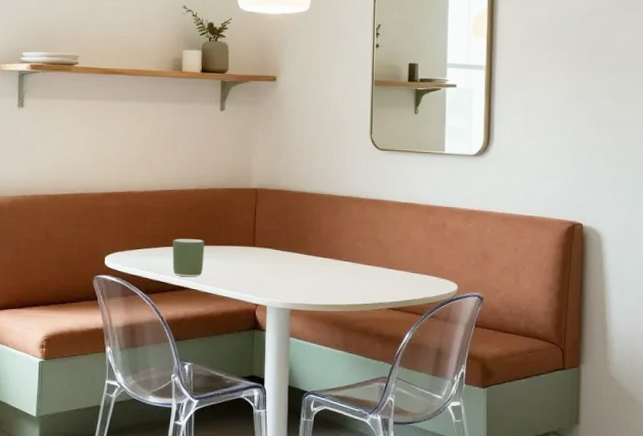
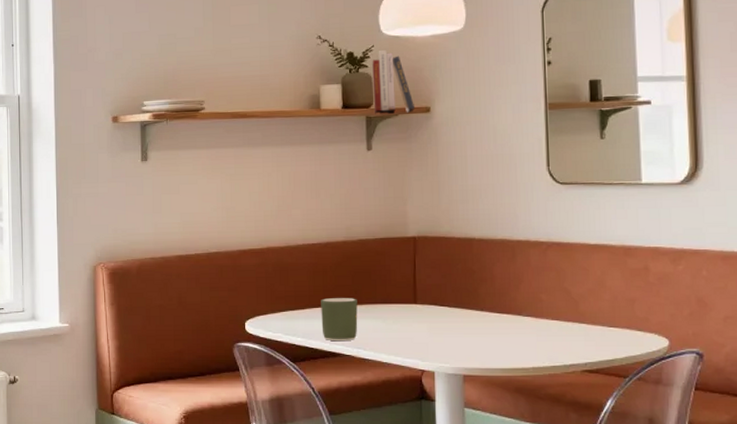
books: none [228,22,264,81] -> present [372,49,416,115]

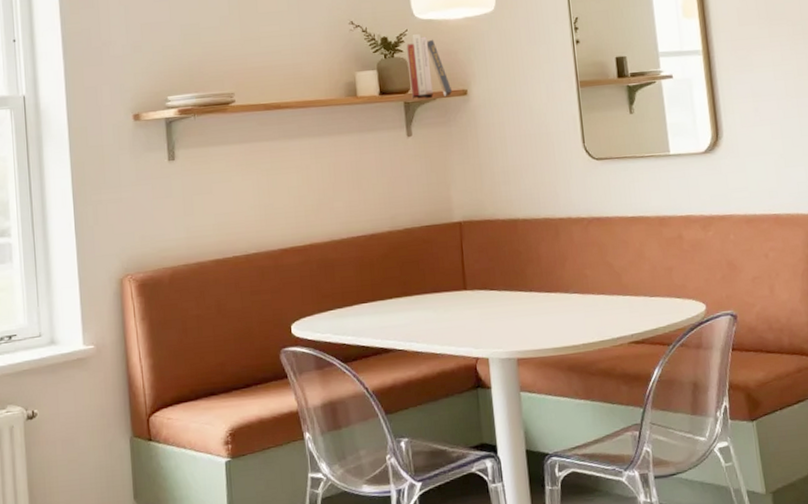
mug: present [321,298,358,342] -> none [369,289,409,337]

